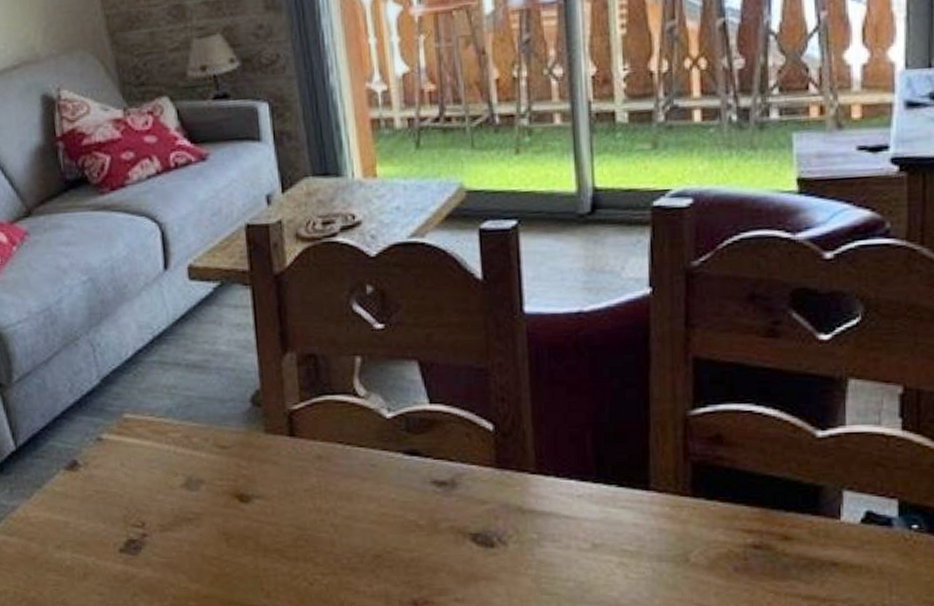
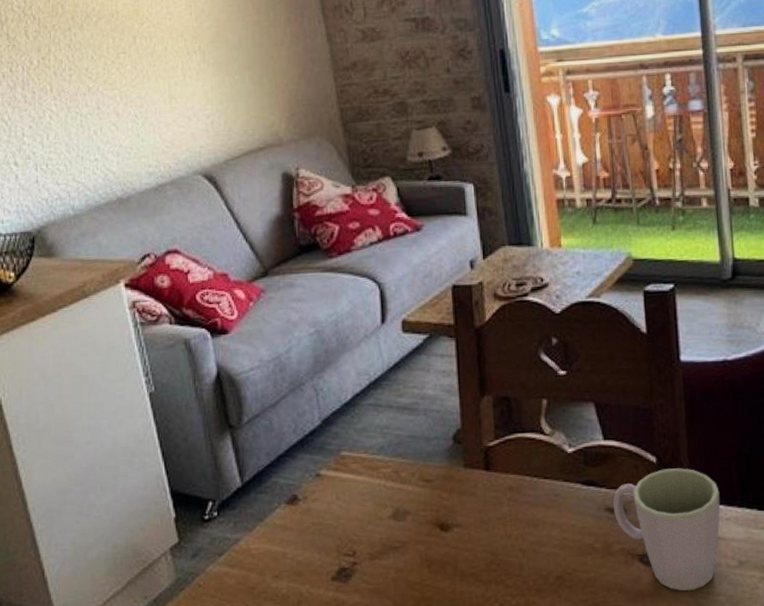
mug: none [440,437,571,575] -> present [612,468,720,591]

